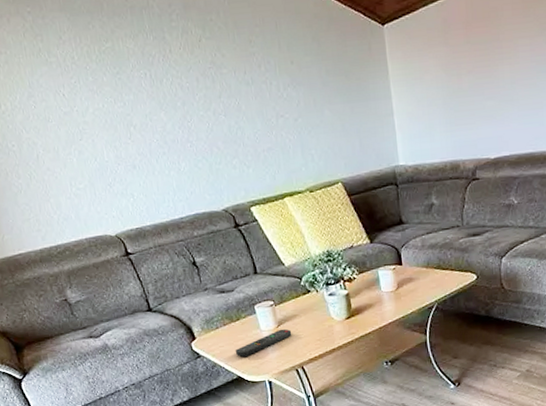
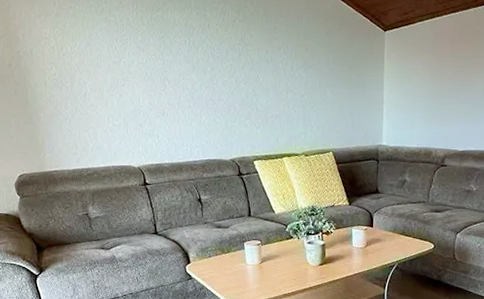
remote control: present [235,328,292,357] -> none [221,265,272,284]

